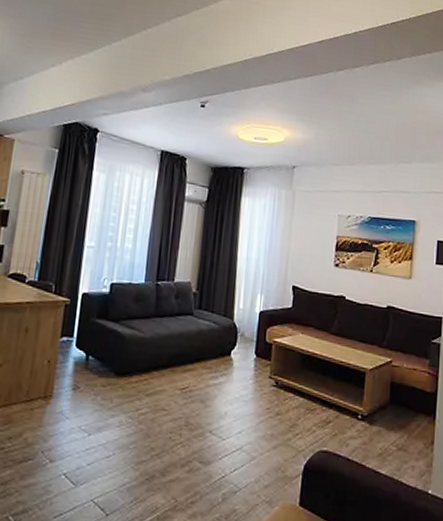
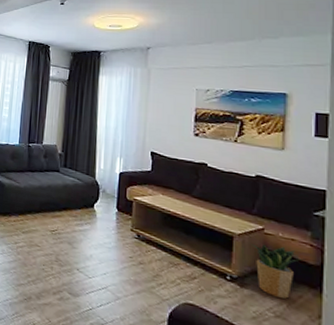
potted plant: none [380,377,424,430] -> present [251,244,306,299]

